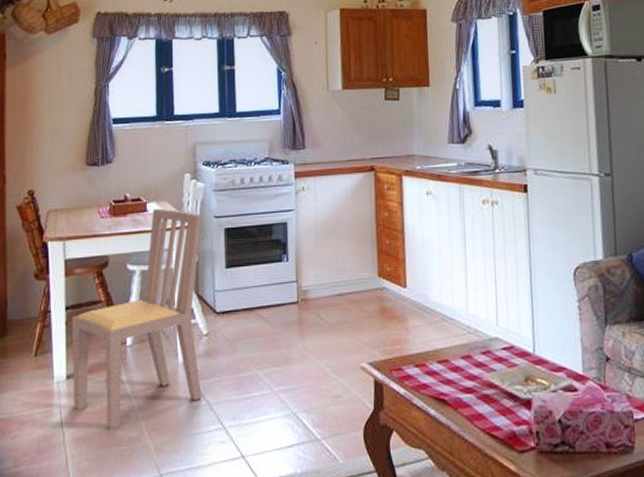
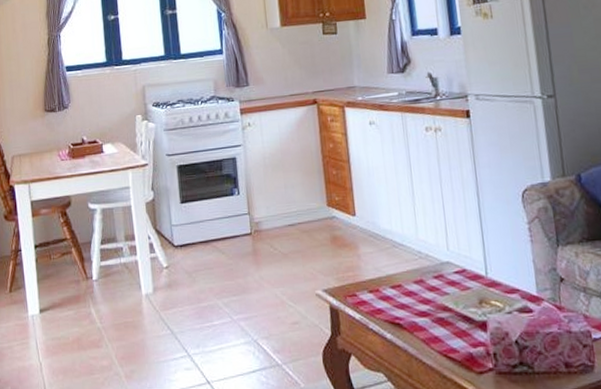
dining chair: present [71,208,203,430] -> none [40,149,166,360]

